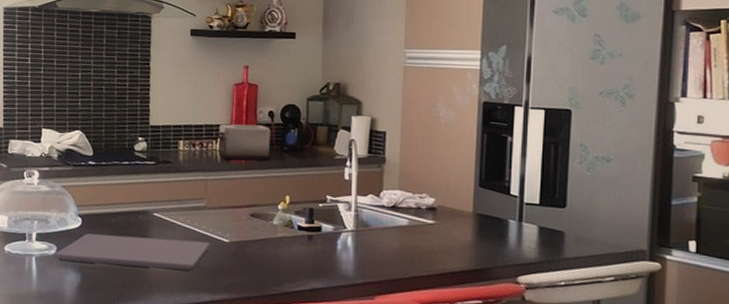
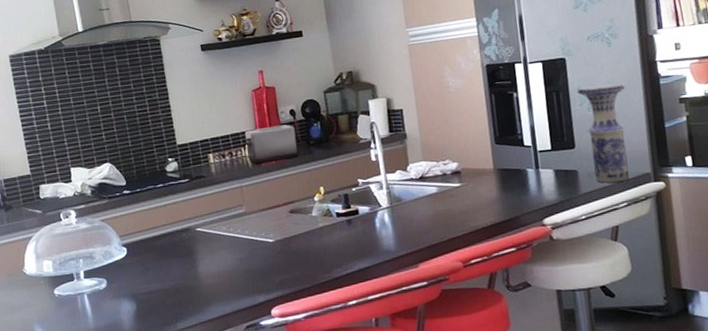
cutting board: present [55,233,211,271] -> none [106,246,257,293]
vase: none [578,143,634,253] -> present [576,82,630,183]

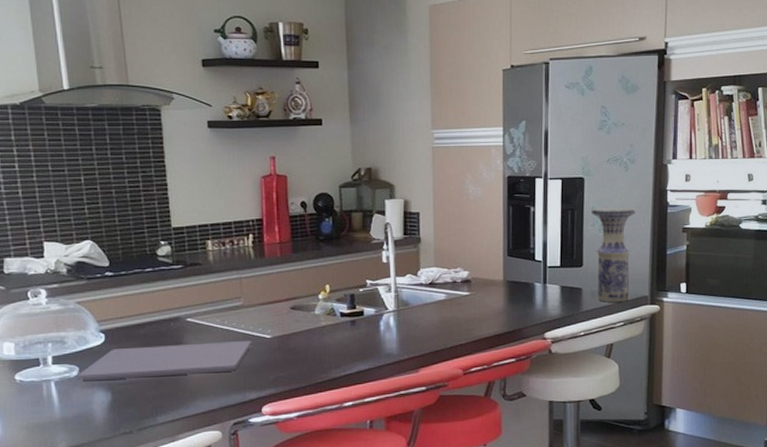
cutting board: none [106,246,257,293] -> present [78,341,252,382]
toaster: present [244,124,299,164] -> none [249,216,306,256]

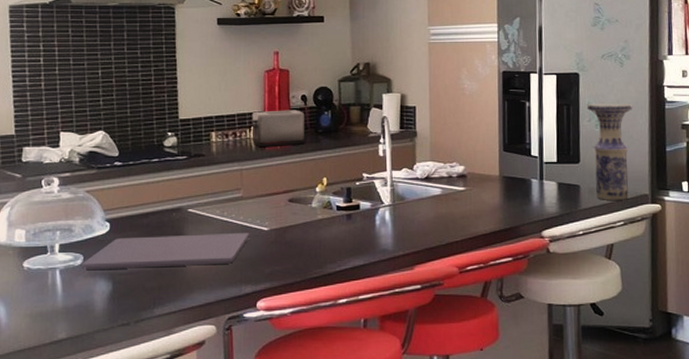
toaster: none [249,216,306,256] -> present [252,110,305,148]

